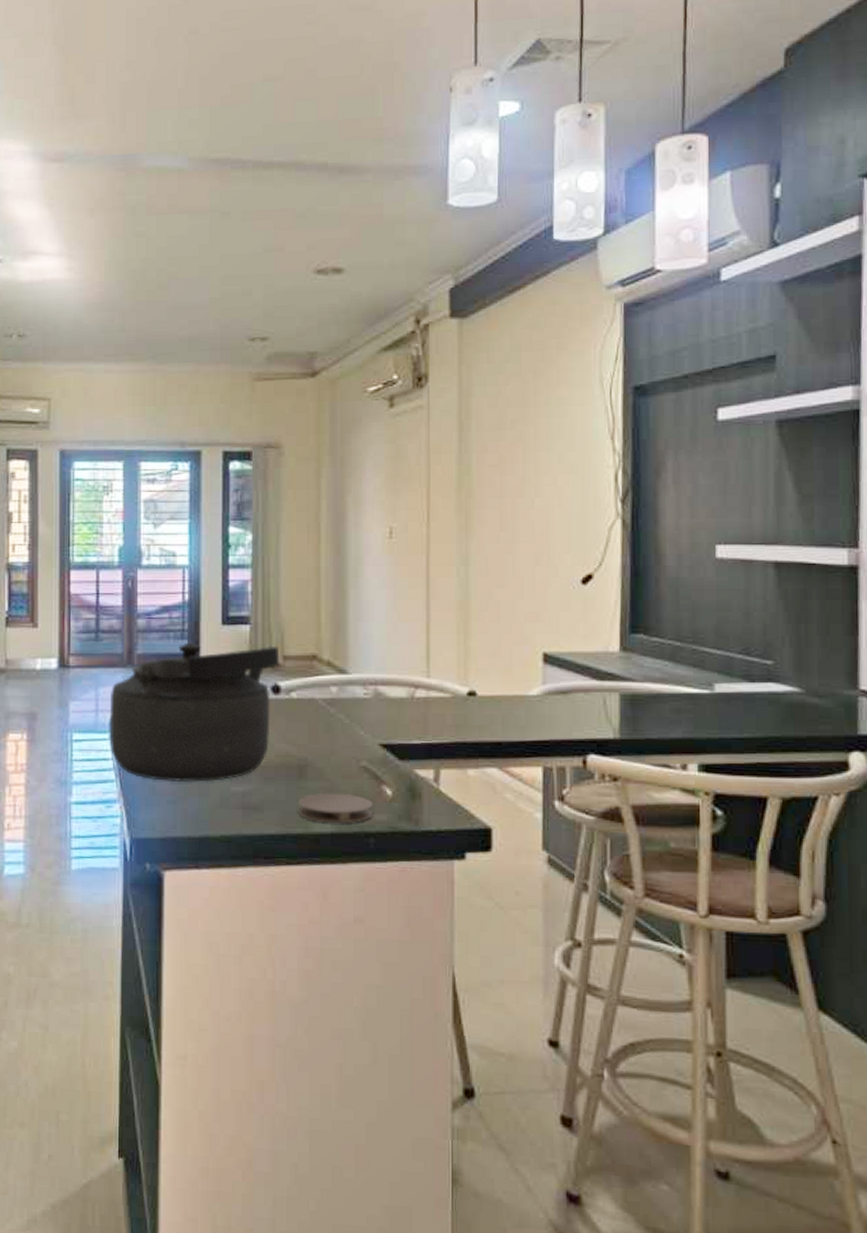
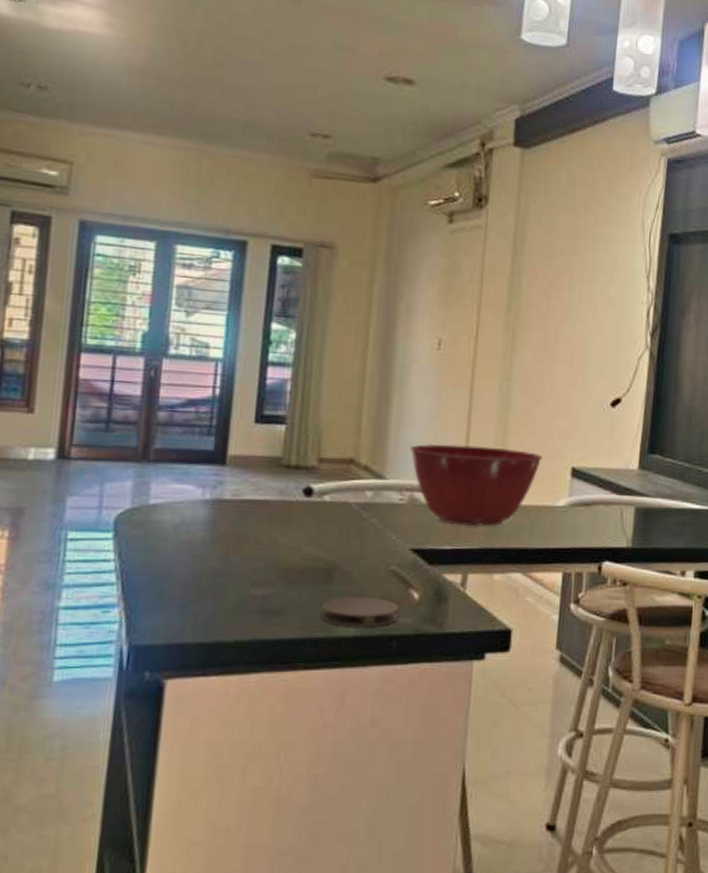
kettle: present [109,642,280,783] -> none [113,439,315,586]
mixing bowl: none [370,635,510,720] -> present [410,443,543,527]

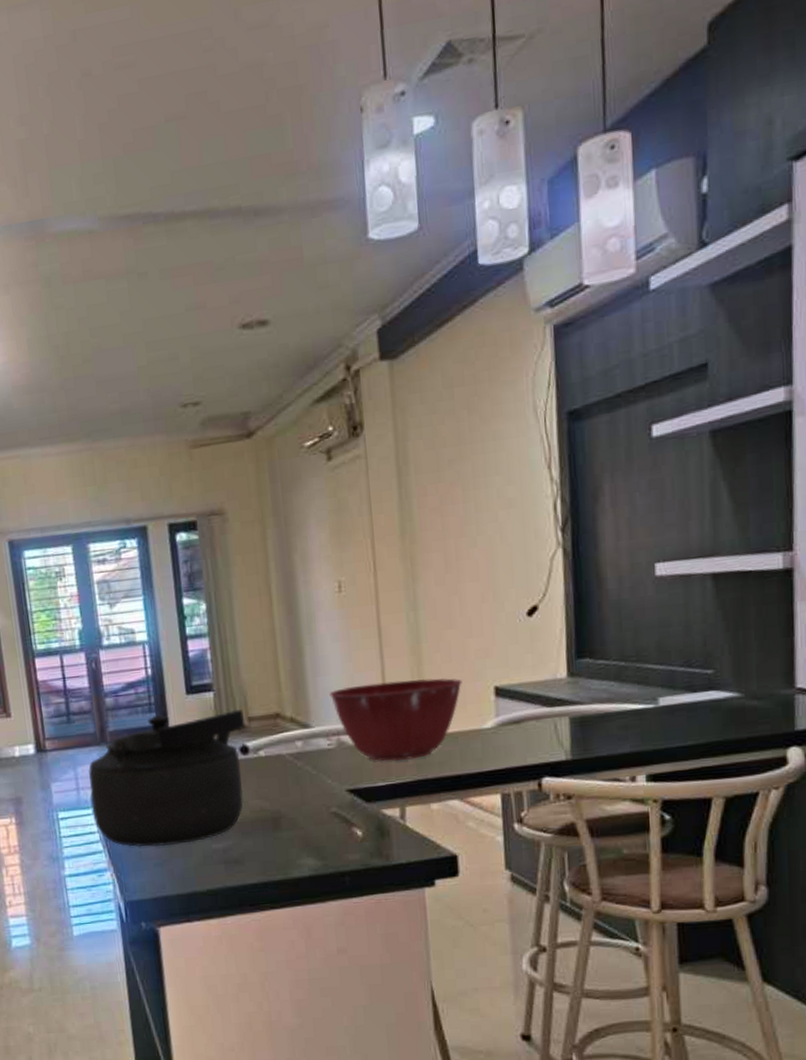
kettle: none [113,439,315,586] -> present [87,709,246,848]
coaster: present [321,596,399,627] -> none [275,838,346,868]

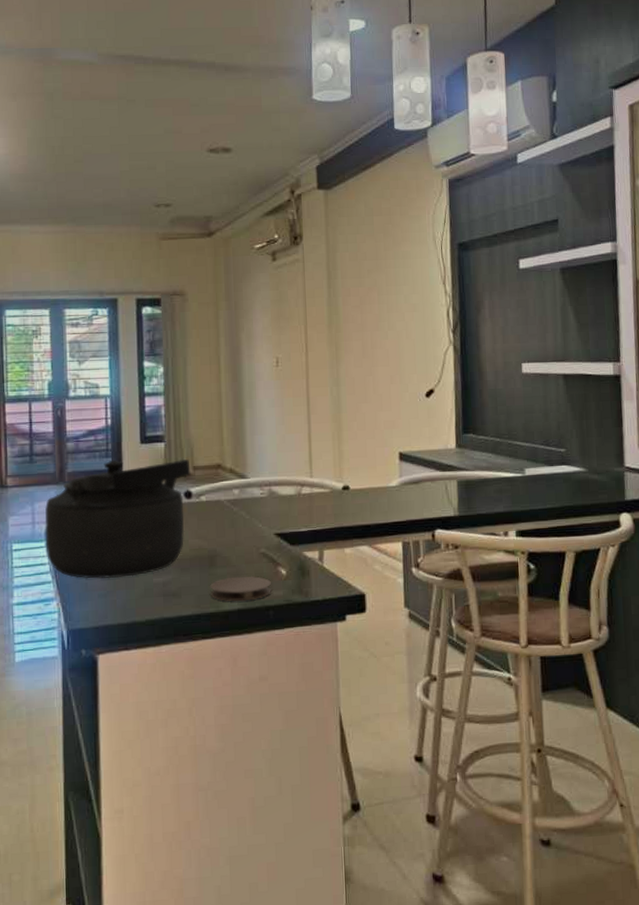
coaster: none [275,838,346,868] -> present [209,575,271,602]
mixing bowl: present [329,677,462,762] -> none [264,442,373,511]

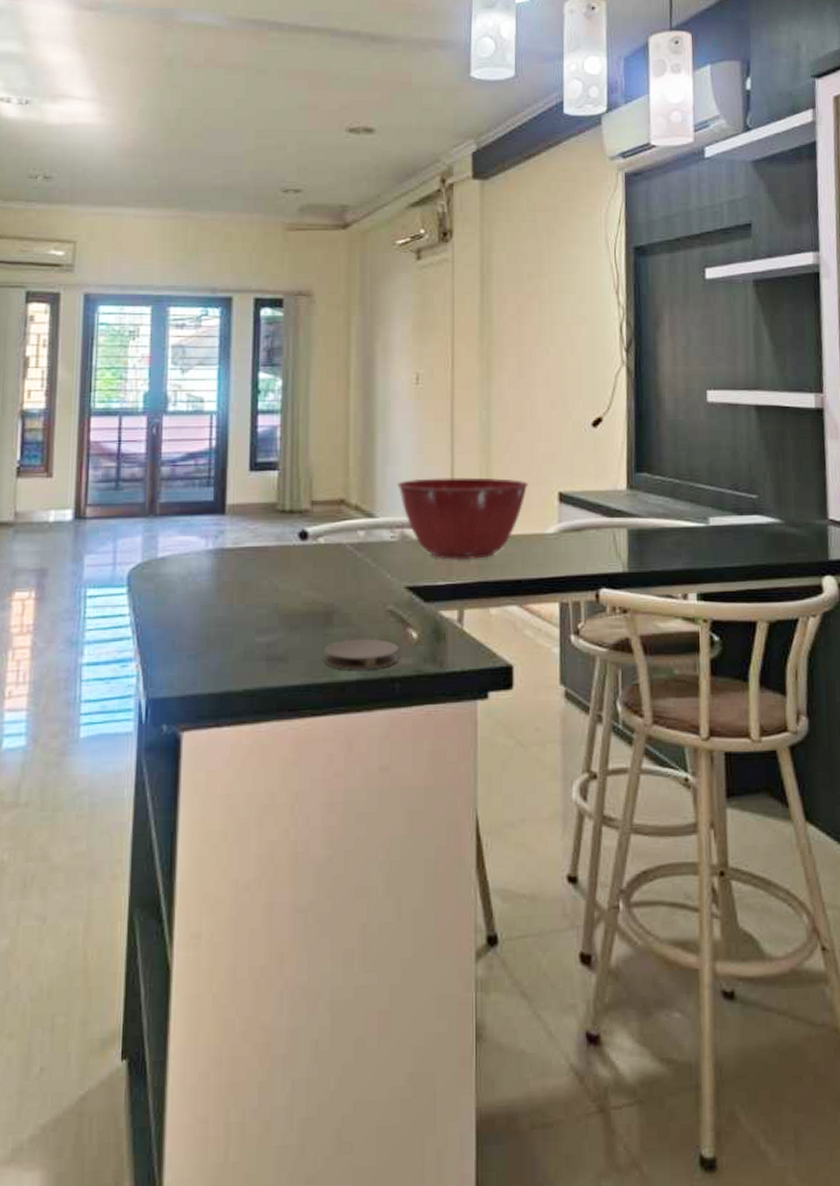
kettle: present [44,458,191,579] -> none [127,489,308,637]
mixing bowl: none [264,442,373,511] -> present [397,477,528,561]

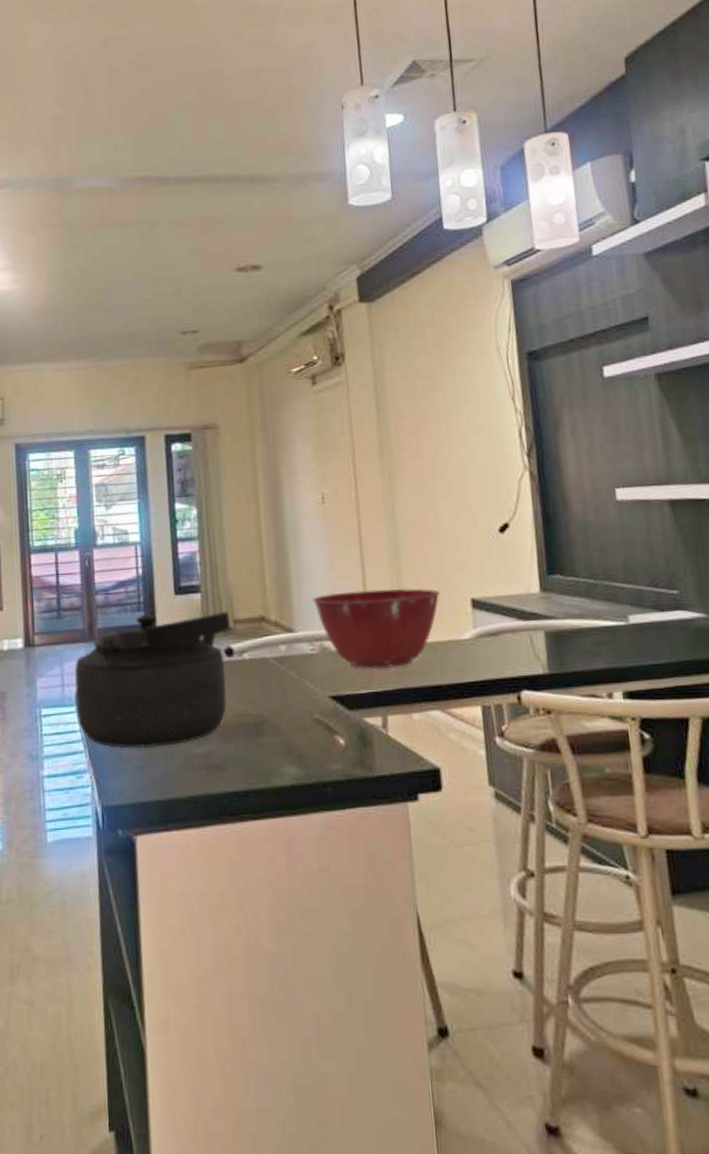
kettle: none [127,489,308,637] -> present [74,611,231,749]
coaster: present [323,638,398,670] -> none [257,745,329,776]

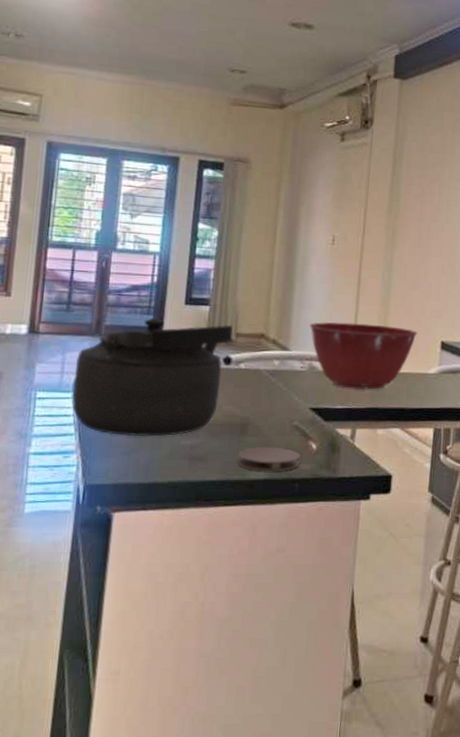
coaster: none [257,745,329,776] -> present [237,446,300,472]

